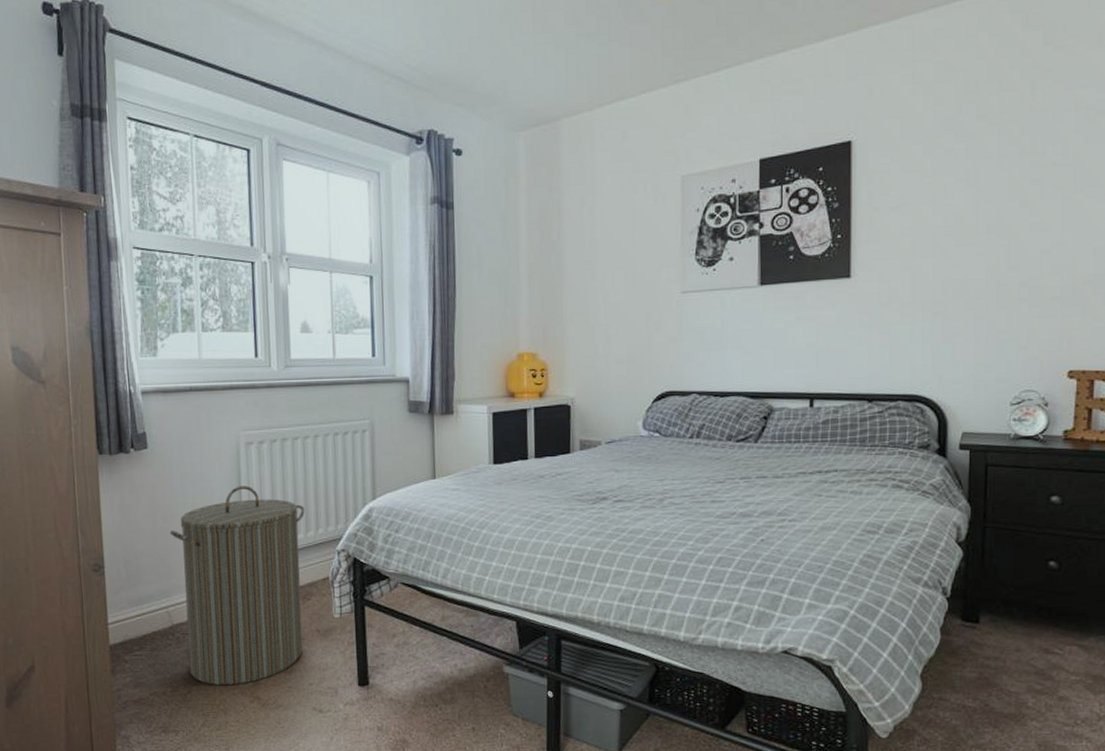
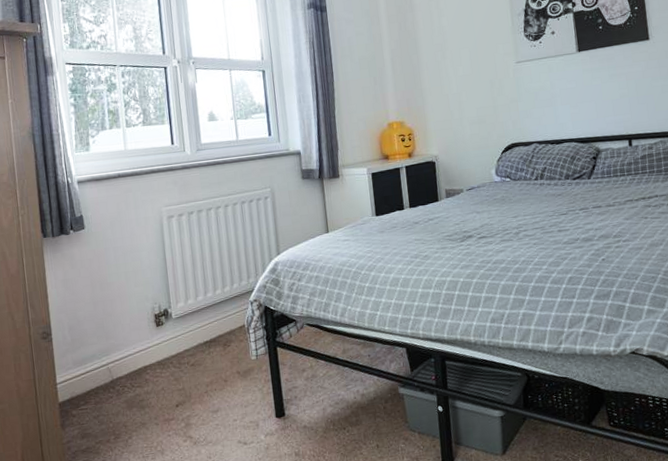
laundry hamper: present [169,485,305,686] -> none [106,253,226,430]

